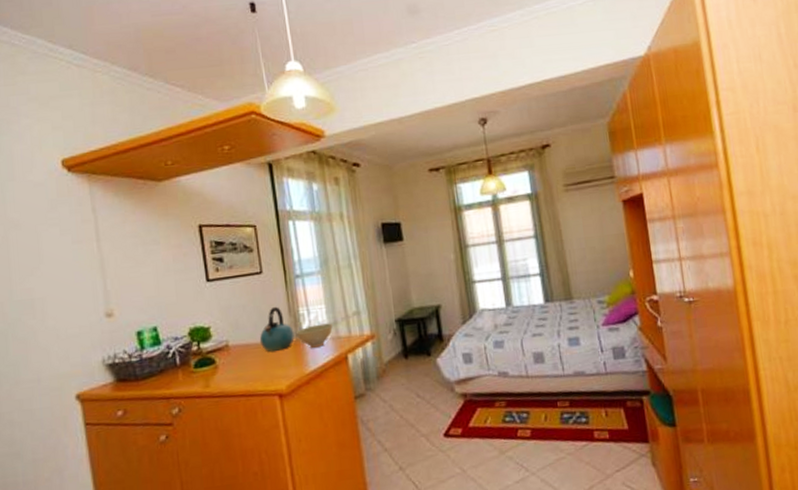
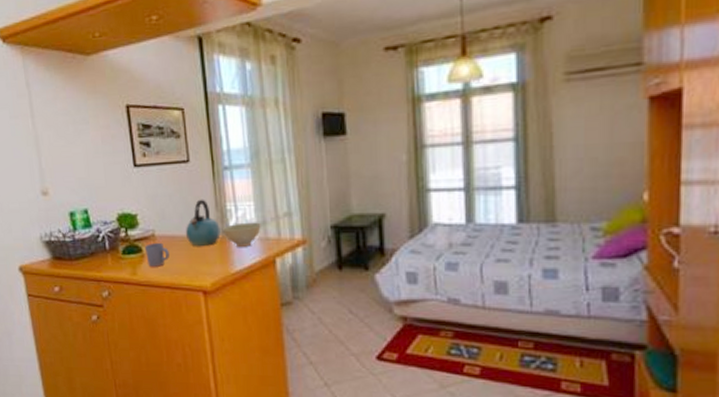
mug: none [218,351,244,377] -> present [145,242,170,267]

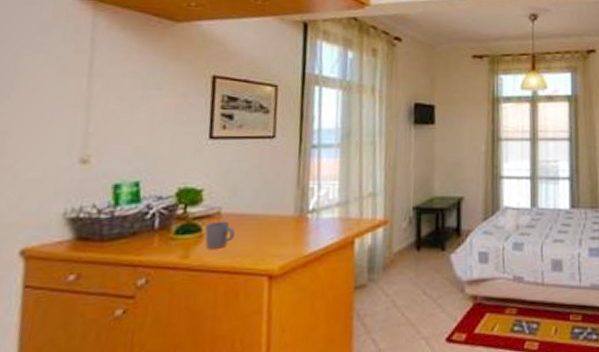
kettle: present [185,199,221,246] -> none [257,176,299,225]
bowl: present [223,222,261,247] -> none [301,201,343,227]

